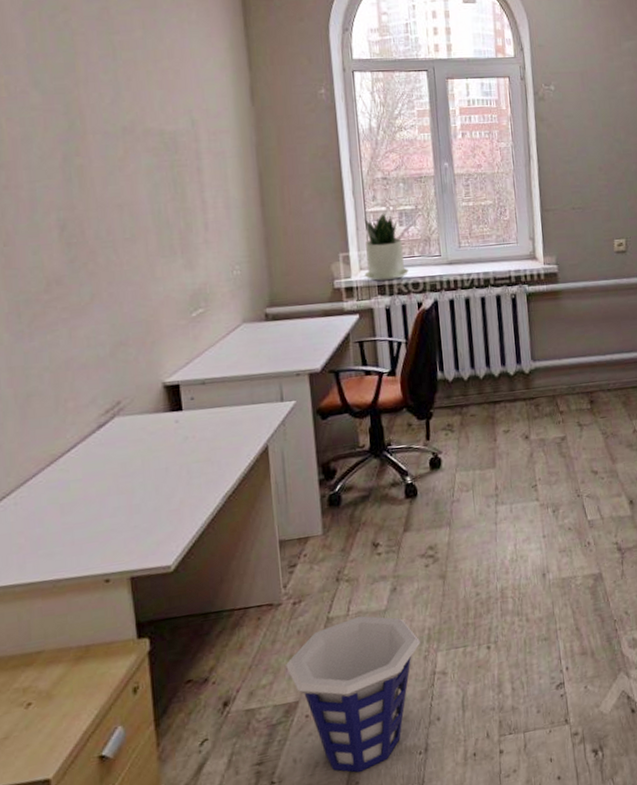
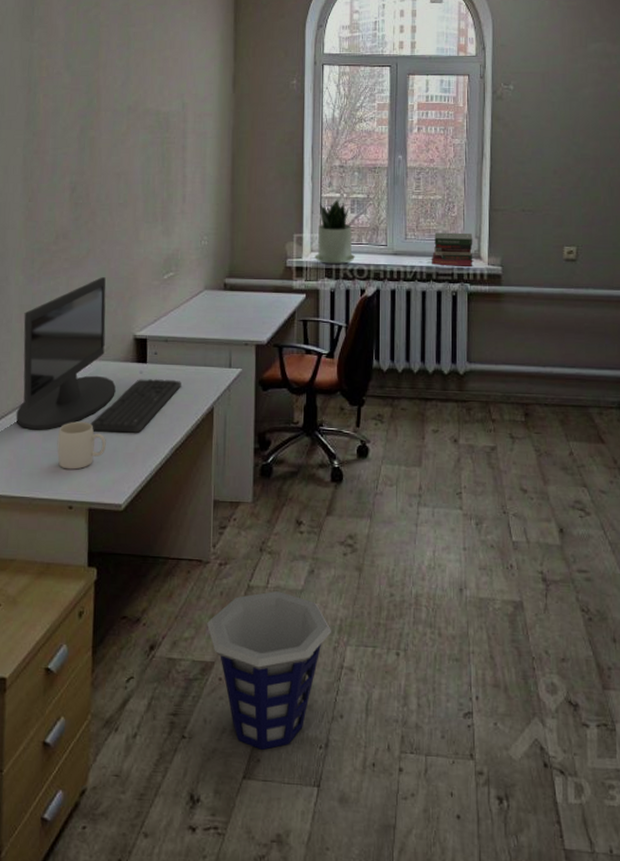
monitor: none [16,323,148,506] -> present [16,277,116,430]
mug: none [80,485,144,541] -> present [57,421,106,470]
computer keyboard: none [121,423,227,494] -> present [90,379,181,434]
books: none [488,235,529,270] -> present [432,232,473,266]

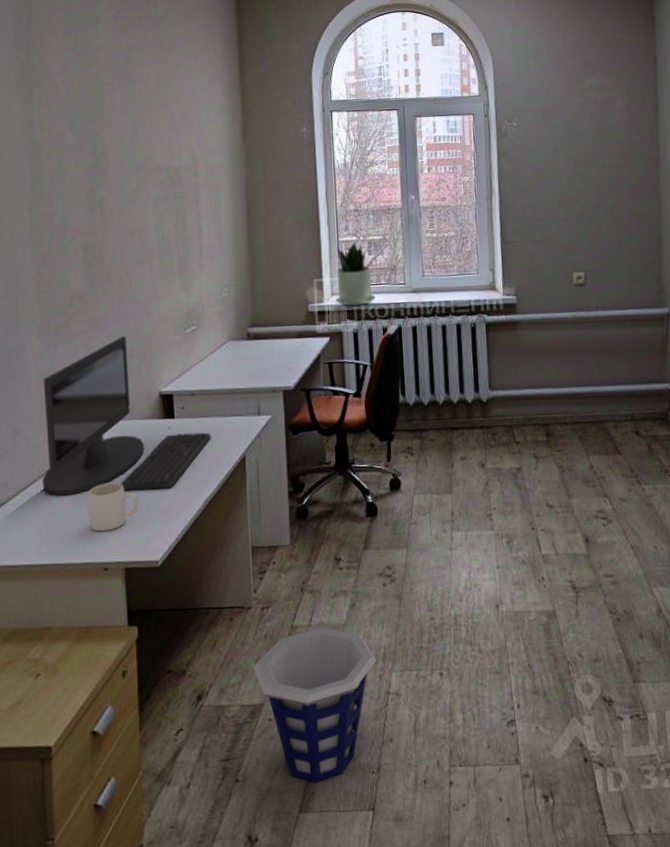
books: present [432,232,473,266] -> none [449,266,489,300]

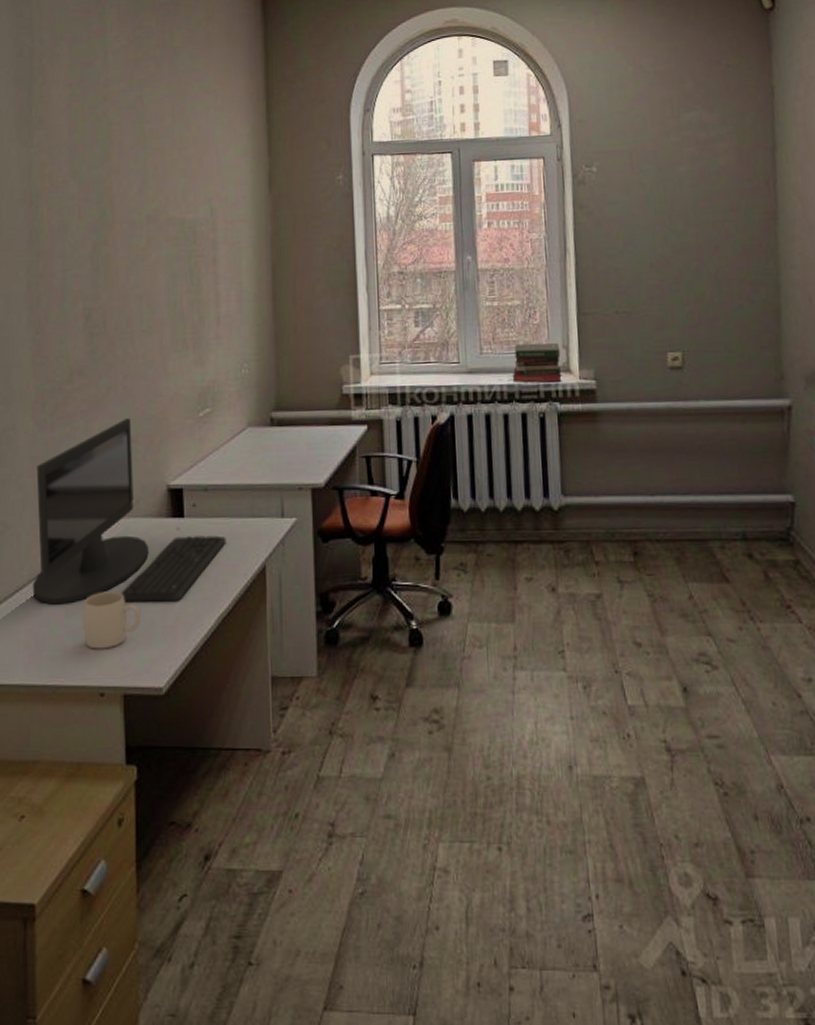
trash bin: present [253,628,377,782] -> none [271,781,421,974]
planter: present [336,242,375,306] -> none [375,312,423,388]
books: none [449,266,489,300] -> present [513,342,562,383]

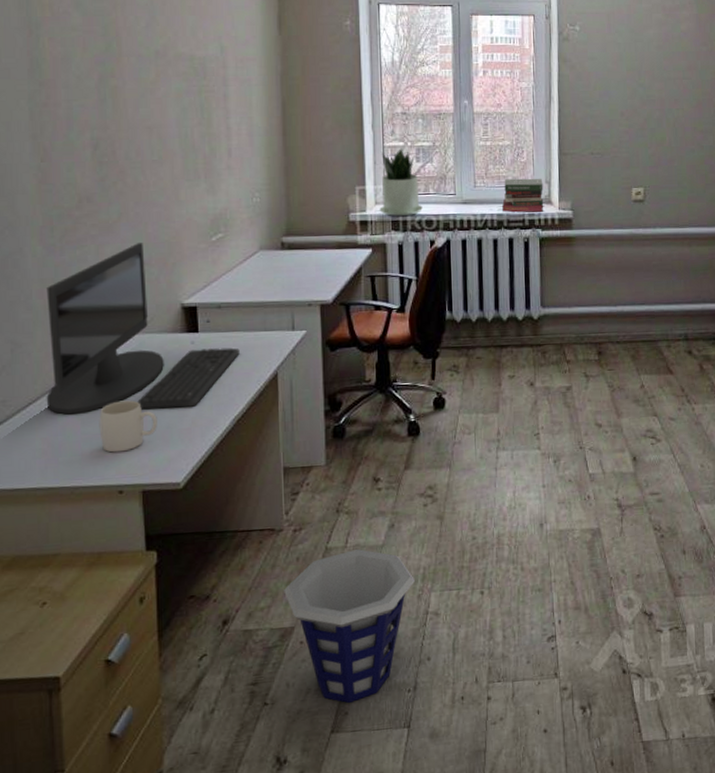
trash bin: none [271,781,421,974] -> present [284,549,416,703]
planter: none [375,312,423,388] -> present [379,148,423,216]

